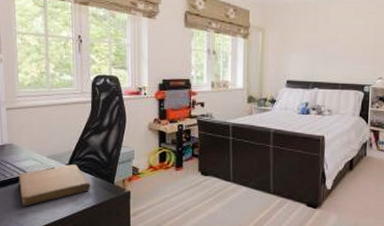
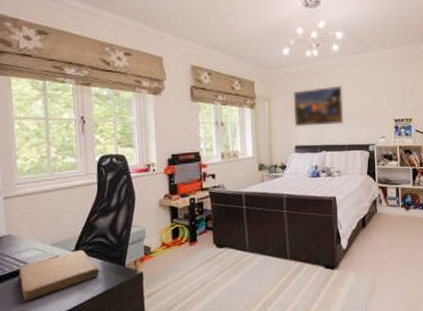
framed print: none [287,20,342,62] -> present [293,85,344,127]

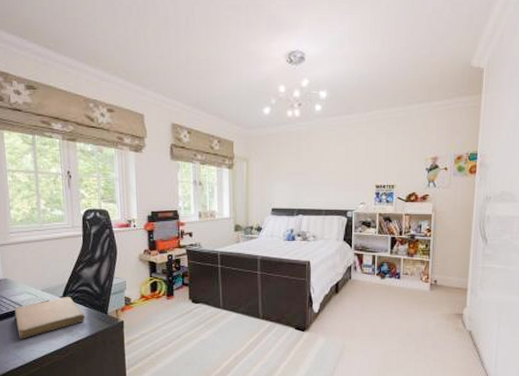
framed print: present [293,85,344,127] -> none [272,148,324,189]

